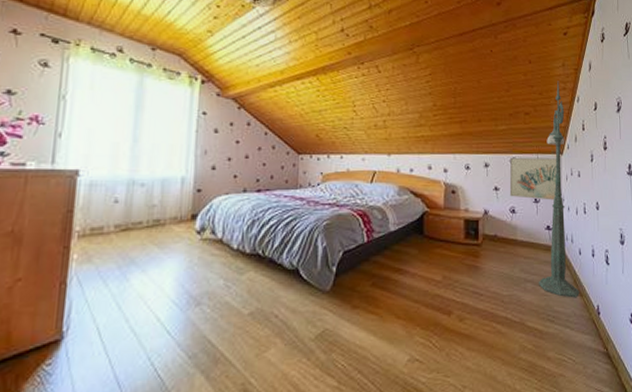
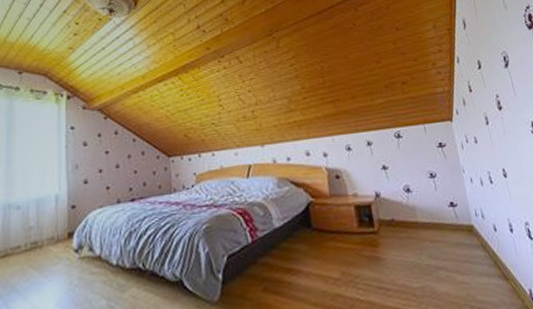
wall art: present [509,157,557,201] -> none [394,126,454,175]
floor lamp: present [538,81,580,298] -> none [431,44,505,284]

